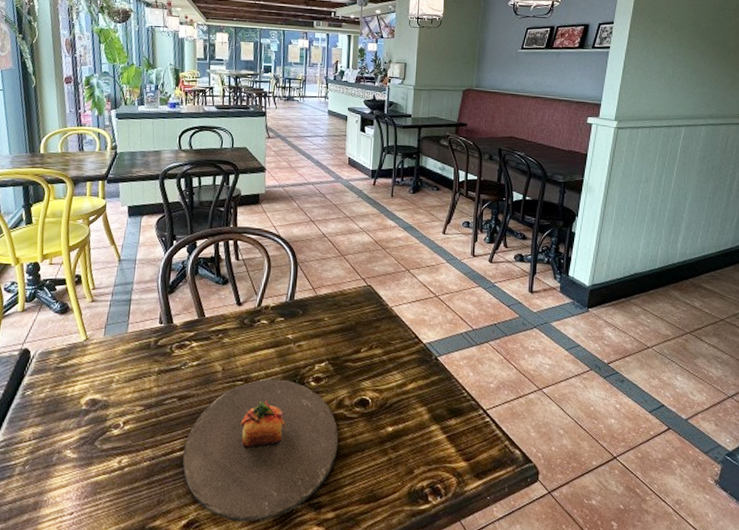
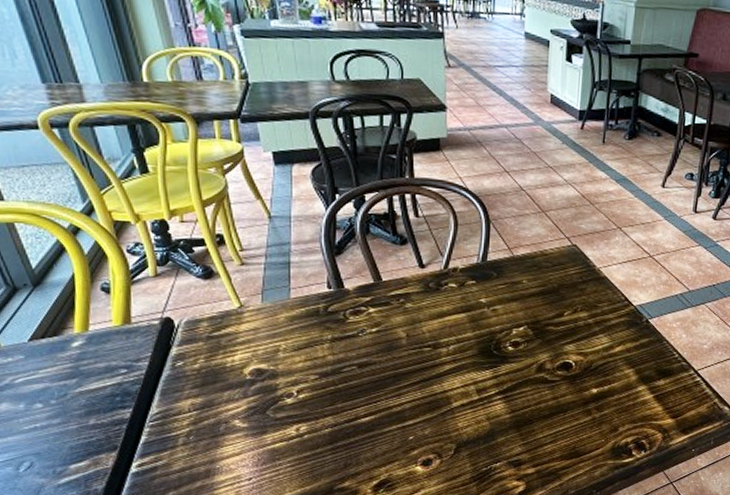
plate: present [182,378,339,523] -> none [369,344,539,480]

